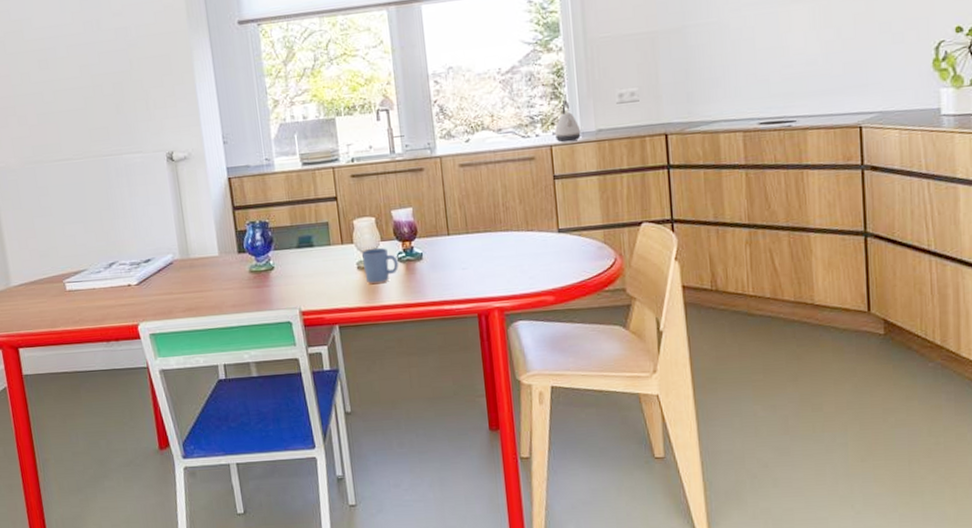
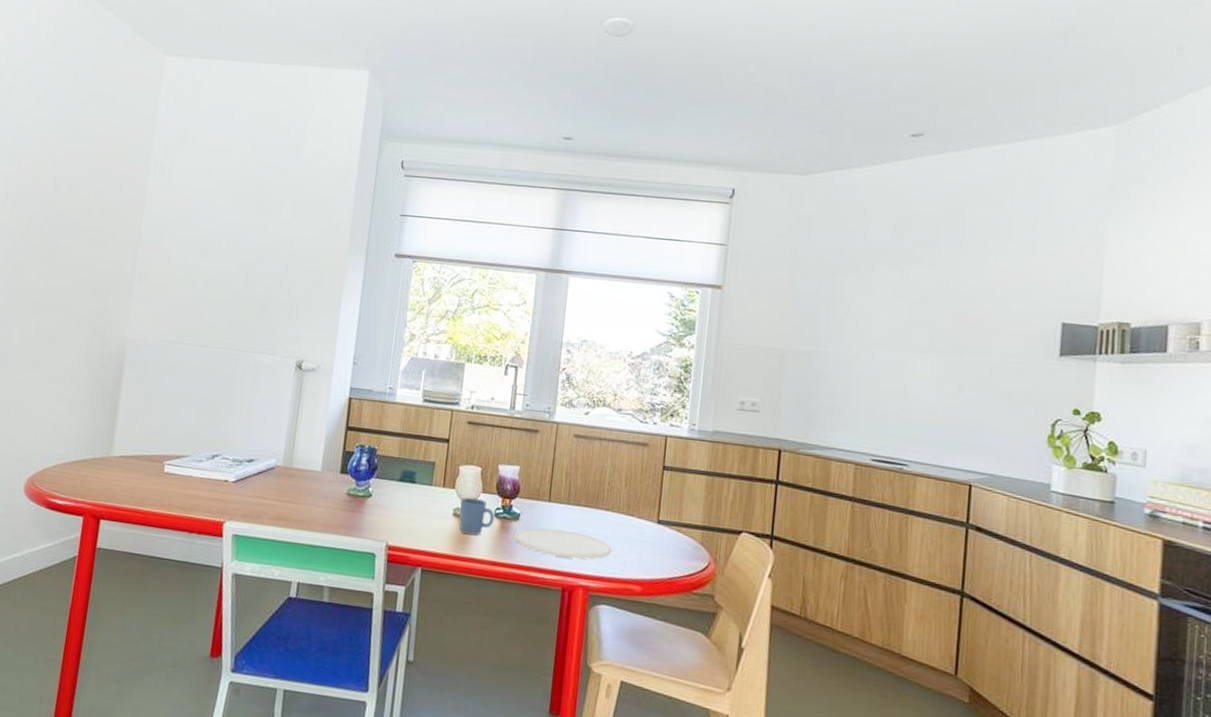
plate: none [421,258,520,286] -> present [514,528,613,560]
kettle: present [554,100,581,142] -> none [671,395,698,436]

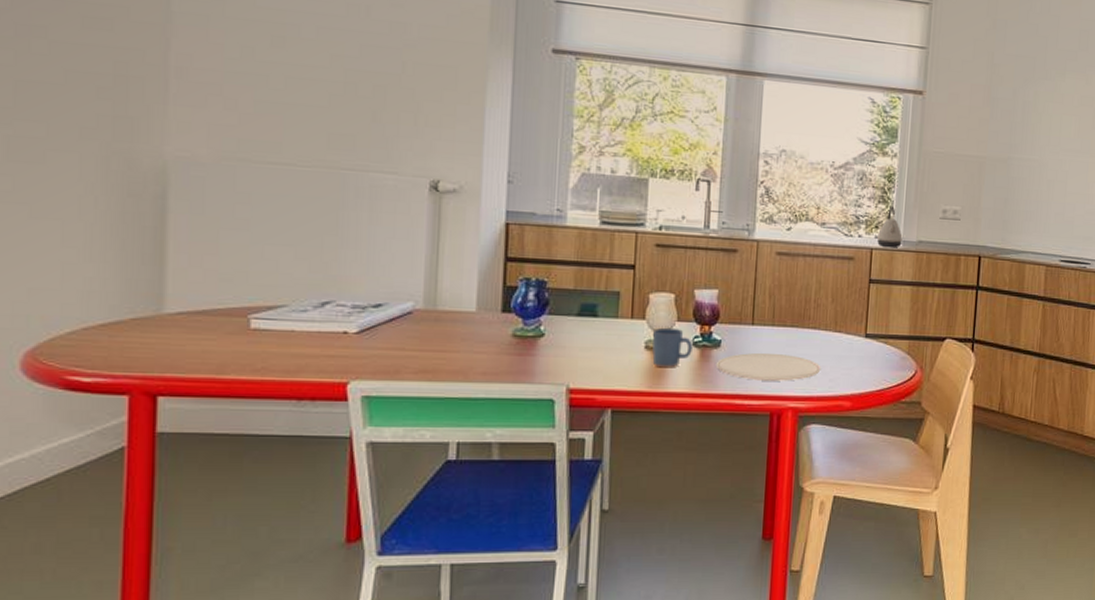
kettle: none [671,395,698,436] -> present [876,206,903,247]

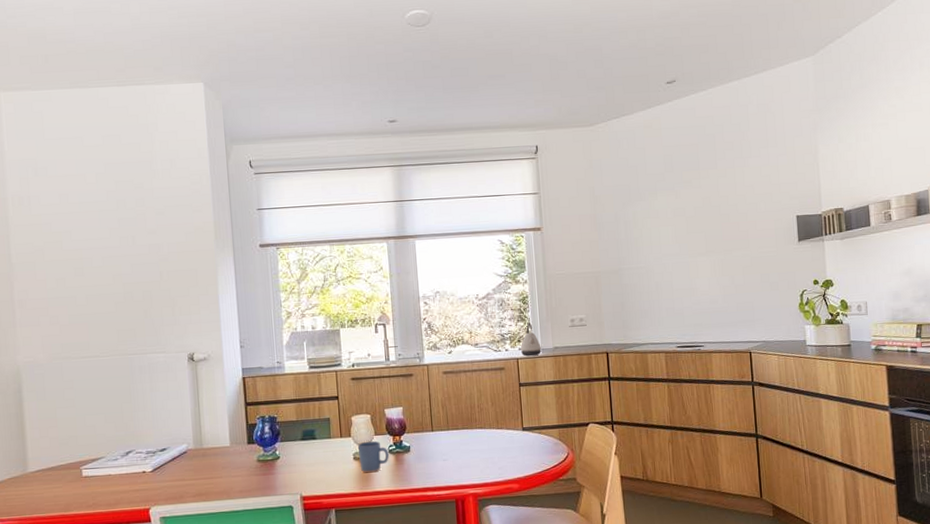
plate: present [715,352,821,381] -> none [408,451,491,475]

